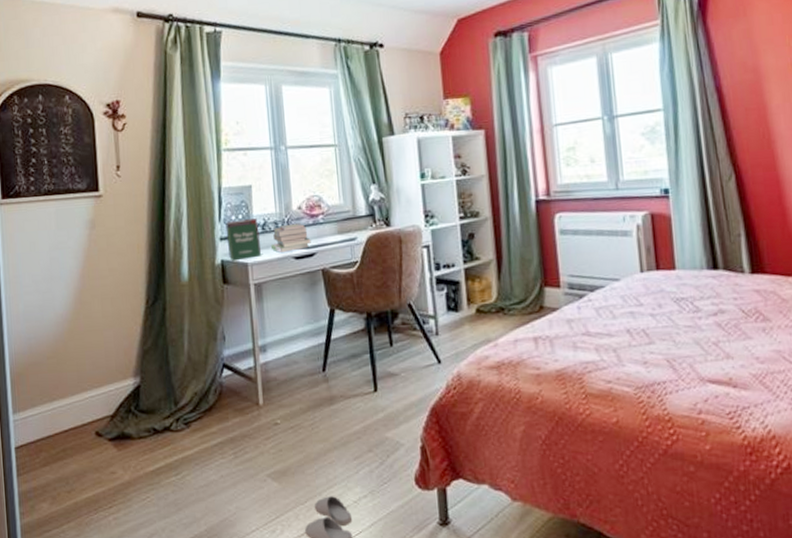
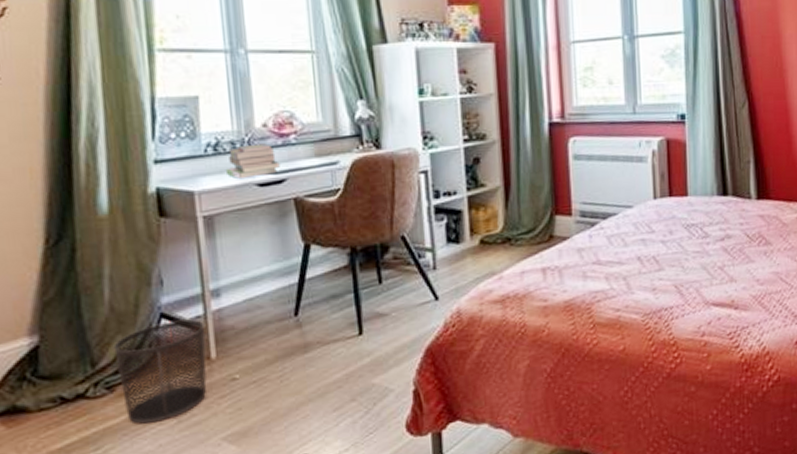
waste bin: none [190,370,256,457] -> present [113,319,207,424]
books: present [225,218,261,261] -> none [162,137,212,189]

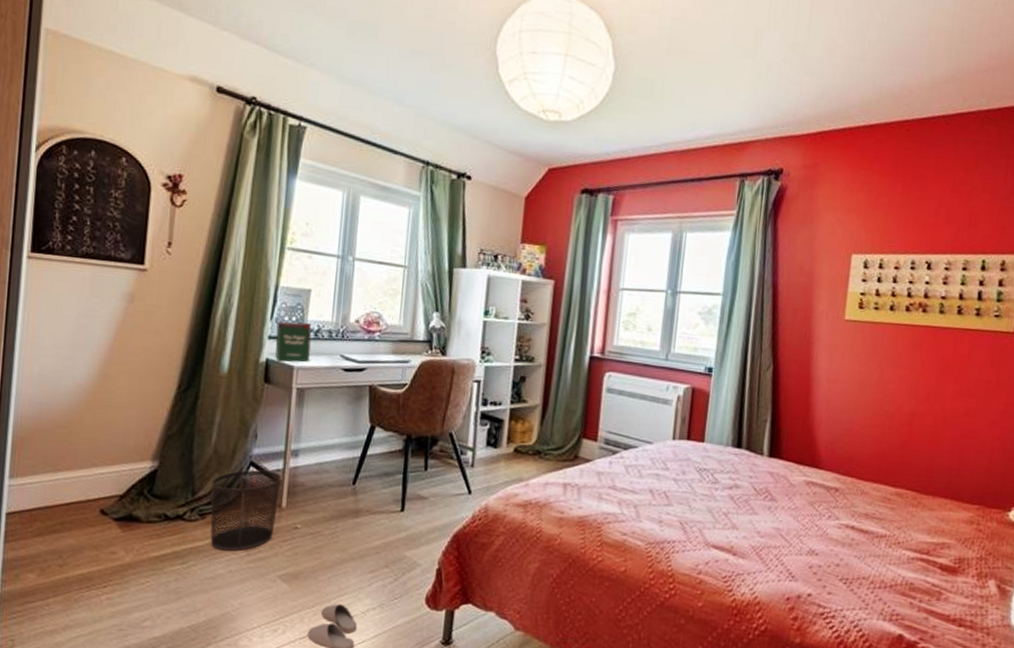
books: none [162,137,212,189] -> present [275,321,312,363]
books: present [225,143,280,180] -> none [320,335,363,363]

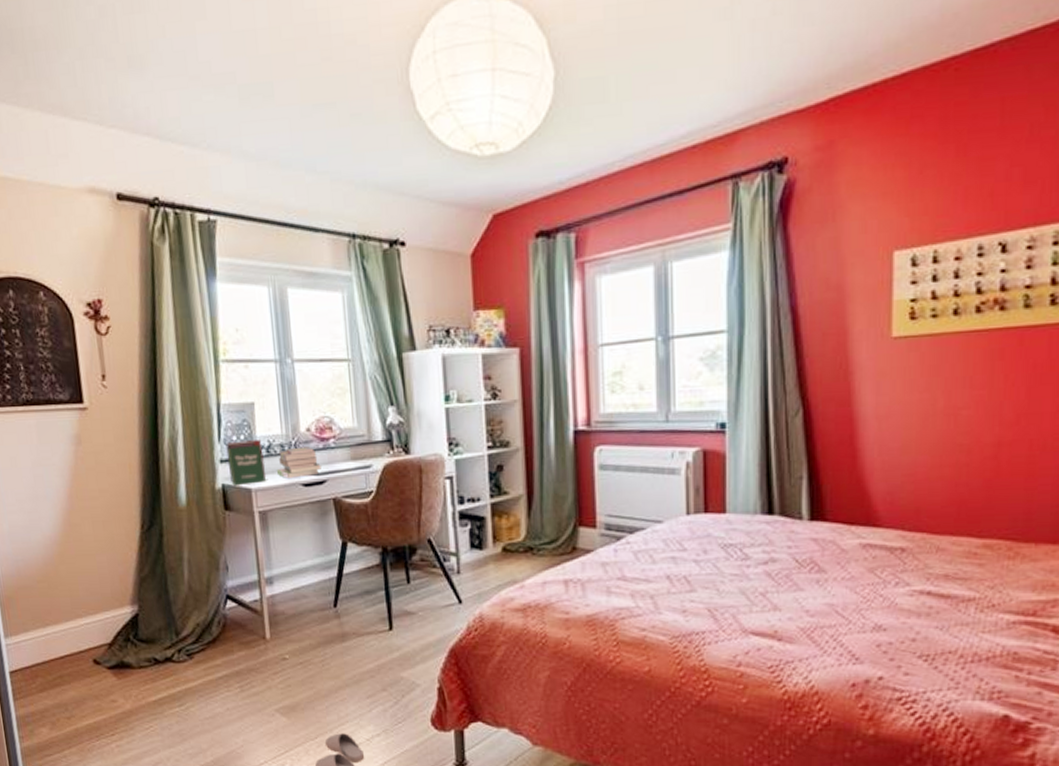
waste bin: present [210,469,282,552] -> none [192,602,263,690]
books: none [320,335,363,363] -> present [276,447,321,480]

